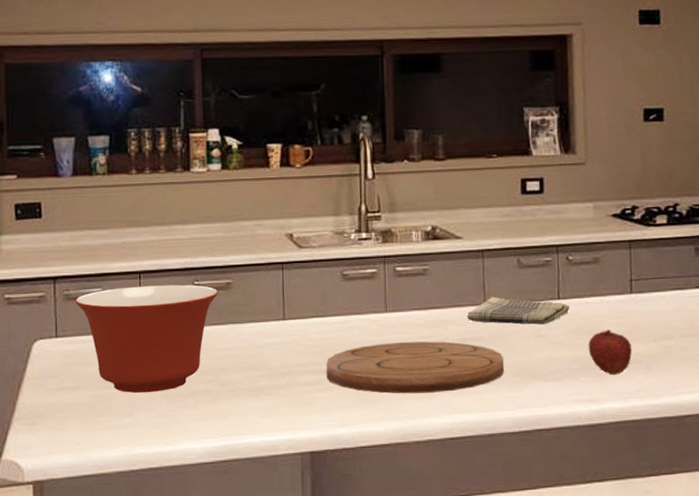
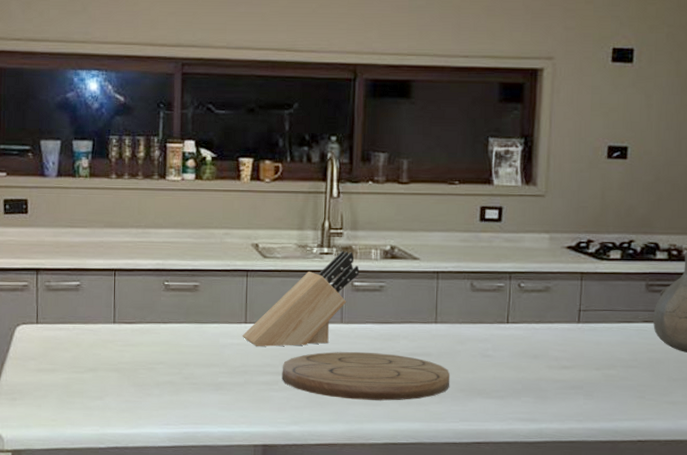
mixing bowl: present [75,284,219,393] -> none [55,282,187,380]
knife block: none [281,235,401,344] -> present [242,251,360,347]
dish towel: present [467,297,570,325] -> none [418,316,517,346]
fruit: present [588,329,633,376] -> none [532,355,575,399]

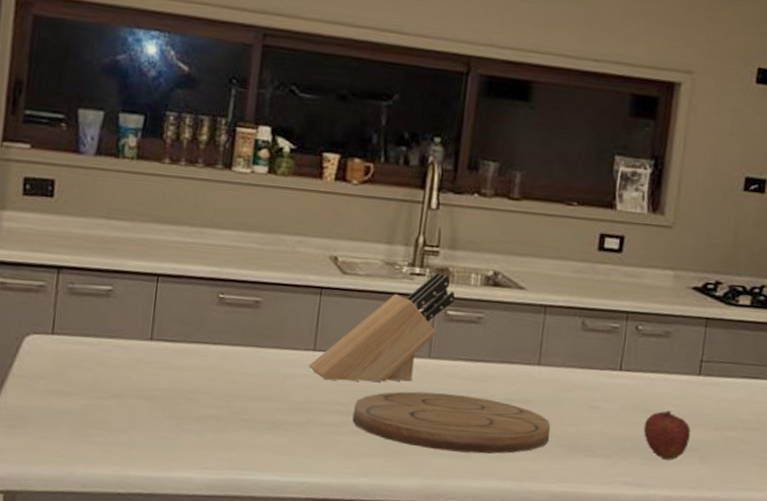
fruit: none [532,355,575,399] -> present [643,410,691,461]

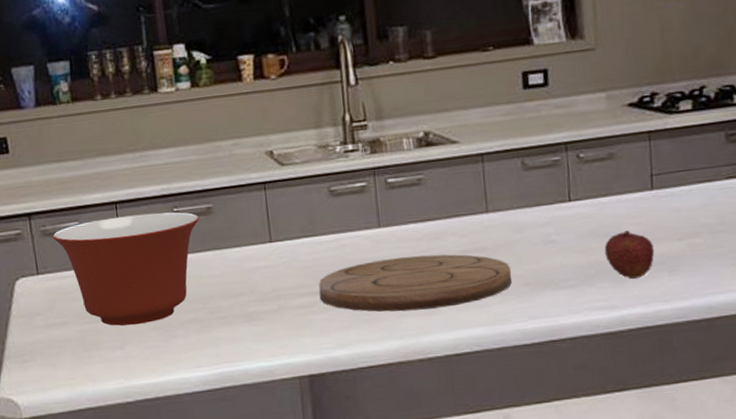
mixing bowl: none [79,289,245,411] -> present [53,212,200,326]
knife block: present [308,273,456,382] -> none [268,145,392,267]

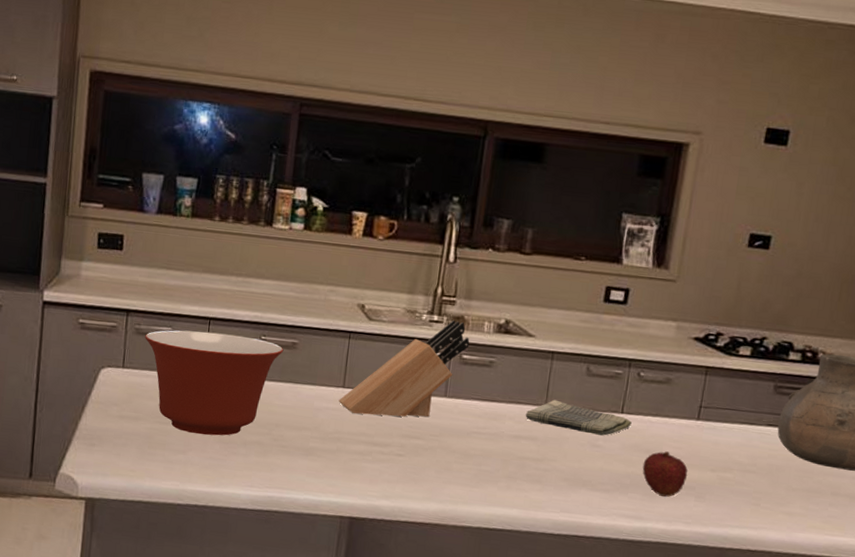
knife block: none [268,145,392,267] -> present [338,320,470,417]
cutting board: present [318,254,512,312] -> none [376,425,556,485]
dish towel: none [468,203,583,232] -> present [525,399,632,436]

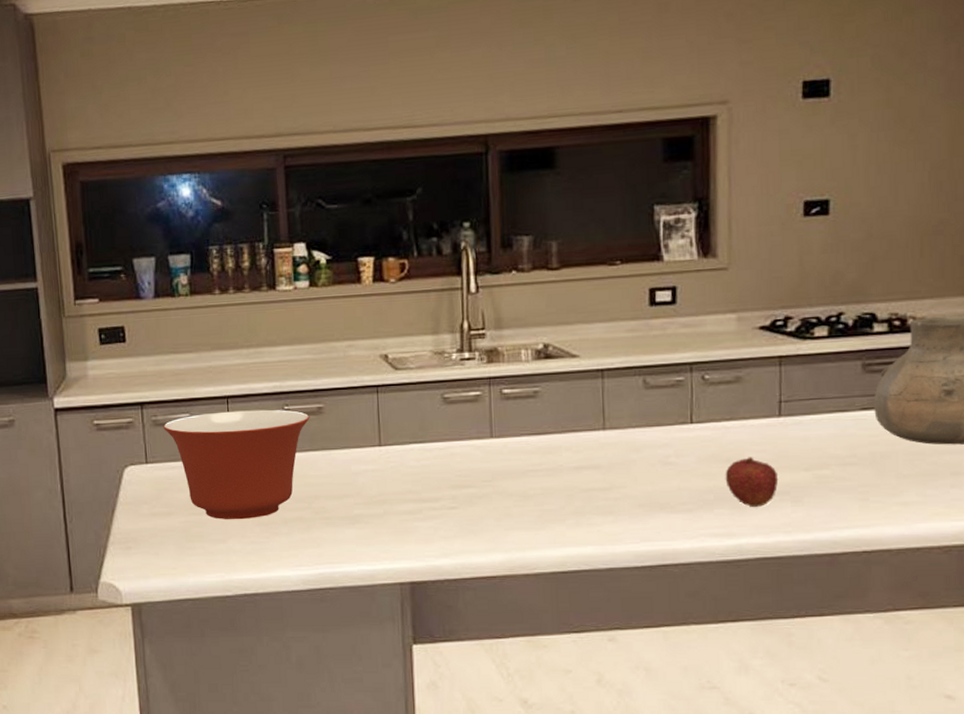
knife block: present [338,320,470,417] -> none [377,354,509,471]
dish towel: present [525,399,632,436] -> none [583,421,704,452]

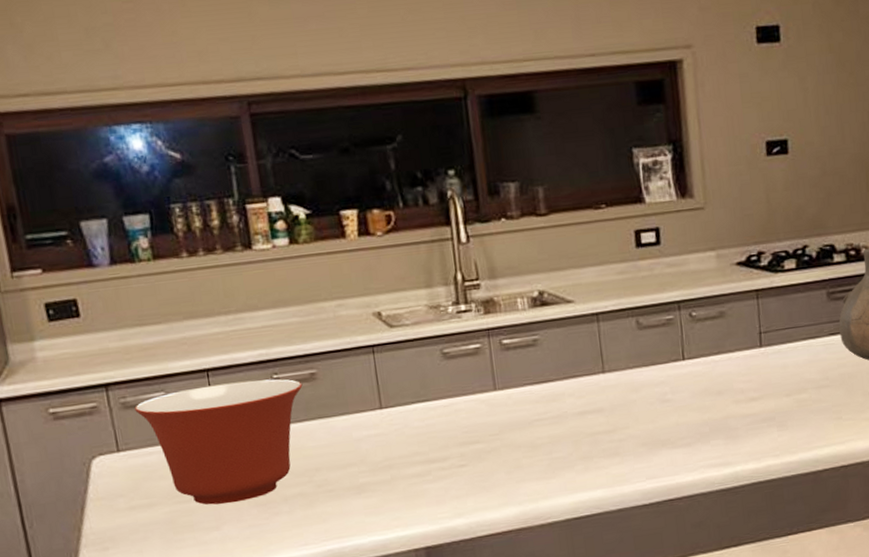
fruit: present [725,457,779,508] -> none [717,387,765,436]

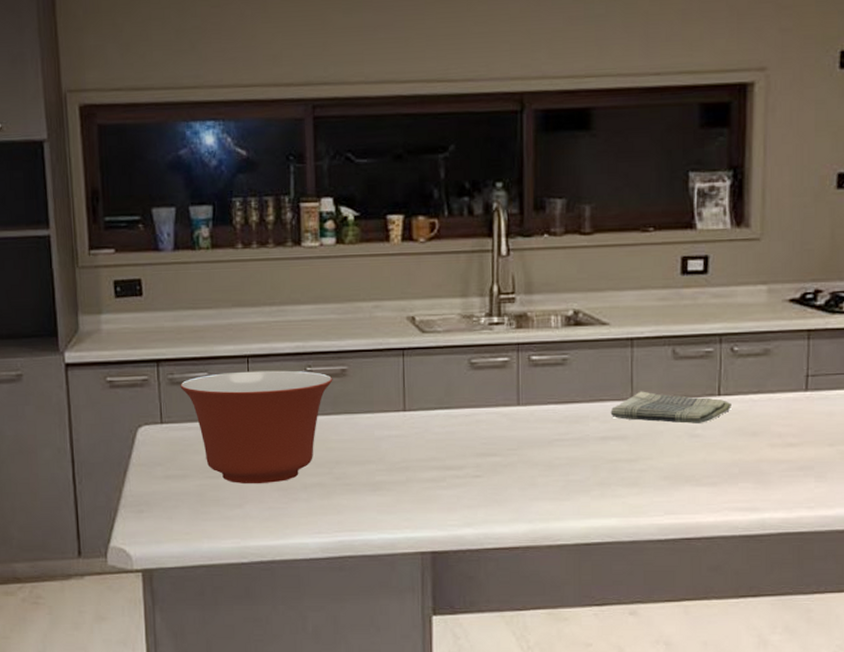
dish towel: none [584,362,696,393] -> present [610,391,731,424]

